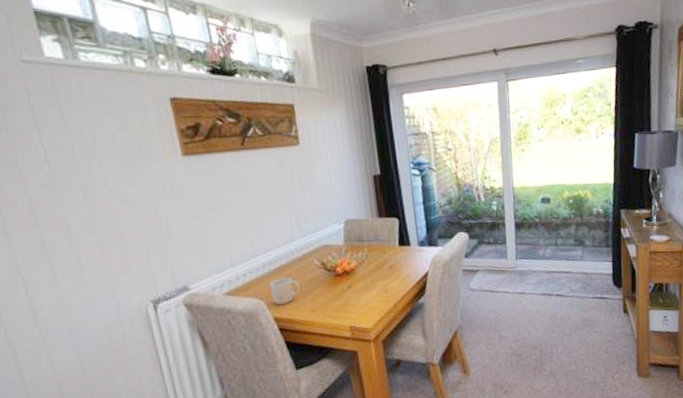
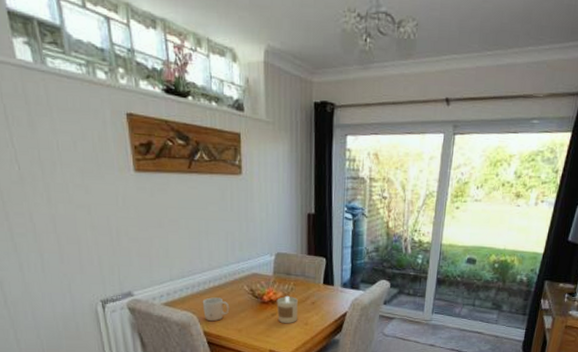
candle: none [351,263,378,295] -> present [276,295,299,324]

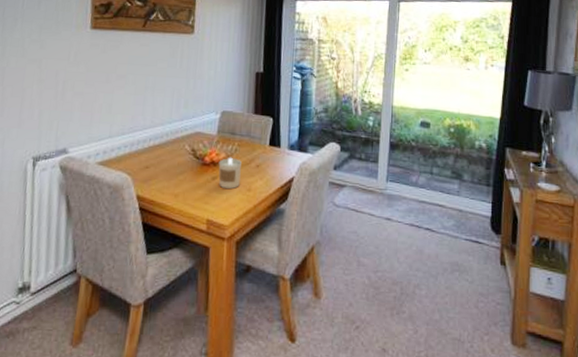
mug: present [202,297,230,322] -> none [139,157,168,185]

